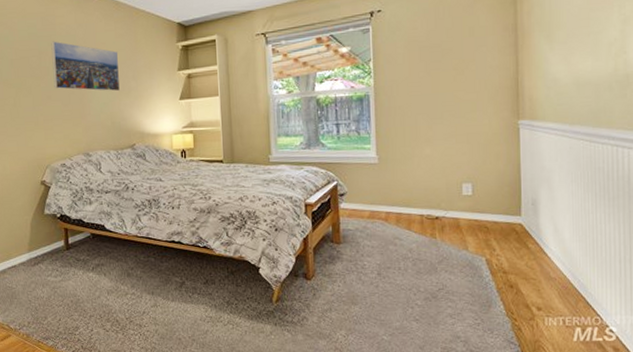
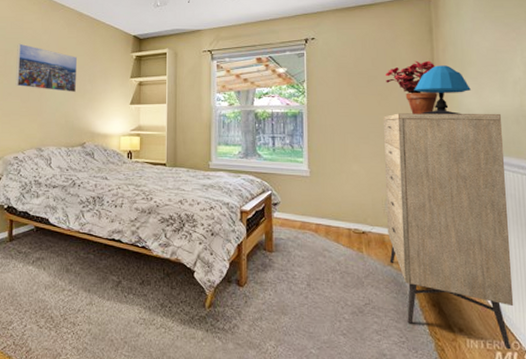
dresser: none [459,80,597,325] -> present [384,113,514,350]
potted plant: none [461,26,521,89] -> present [384,60,438,115]
table lamp: none [494,30,558,88] -> present [414,65,471,115]

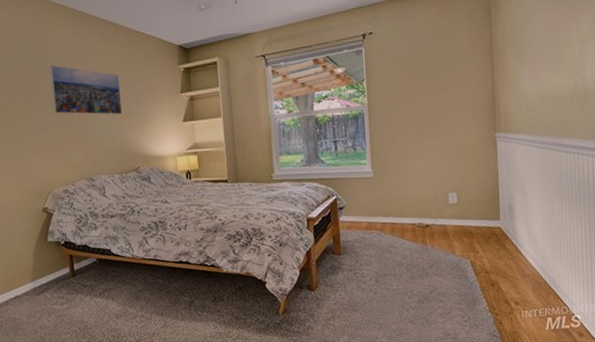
potted plant: present [384,60,438,115] -> none [444,47,497,105]
dresser: present [384,113,514,350] -> none [444,95,564,315]
table lamp: present [414,65,471,115] -> none [473,50,528,104]

